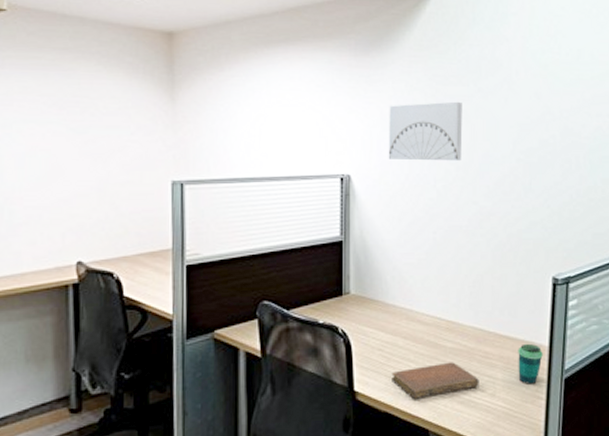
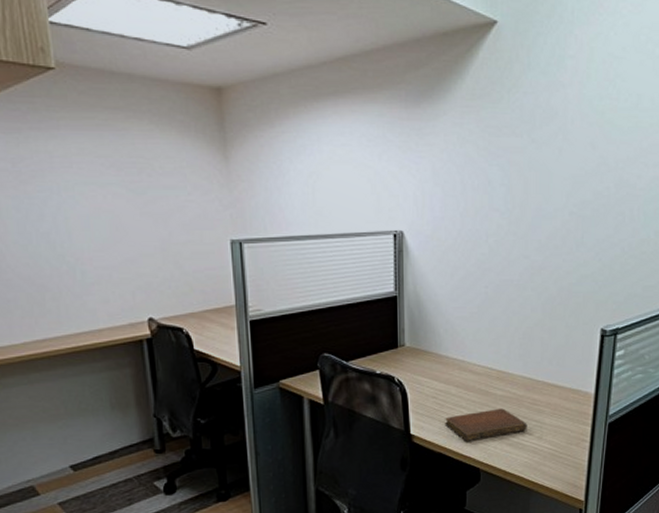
wall art: present [388,101,463,162] -> none [440,153,515,216]
cup: present [518,343,543,384] -> none [564,391,589,428]

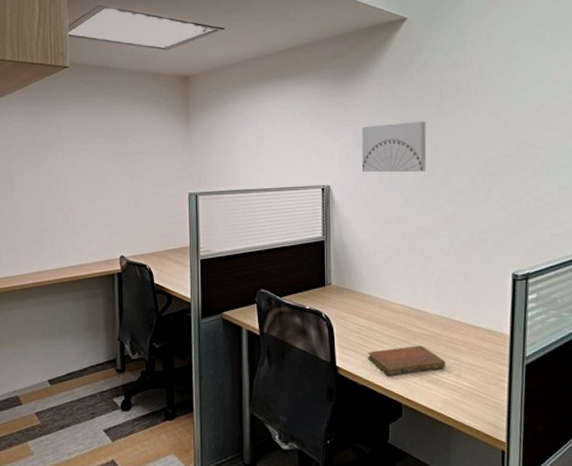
wall art: none [440,153,515,216] -> present [361,121,427,173]

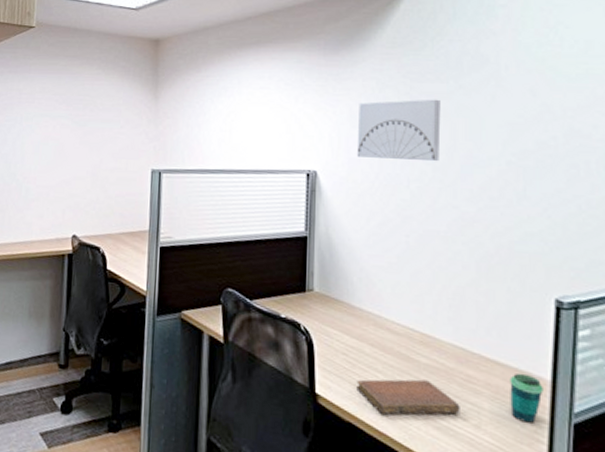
cup: none [481,331,505,368] -> present [510,373,543,423]

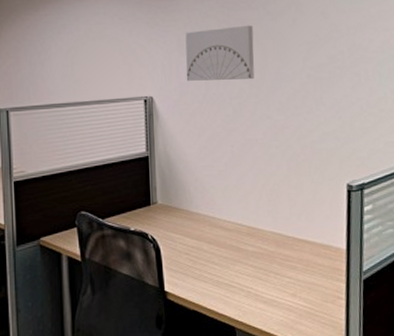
notebook: present [356,379,460,415] -> none [198,264,281,299]
cup: present [510,373,543,423] -> none [316,246,341,285]

